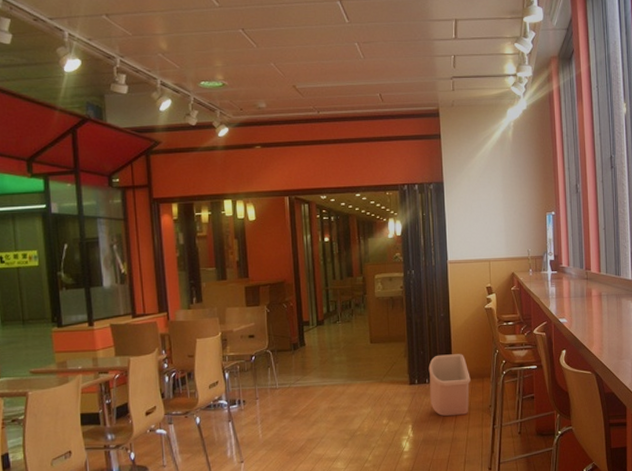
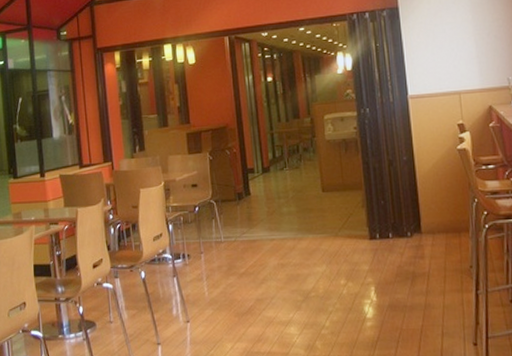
garbage can: present [428,354,471,417] -> none [391,203,444,278]

